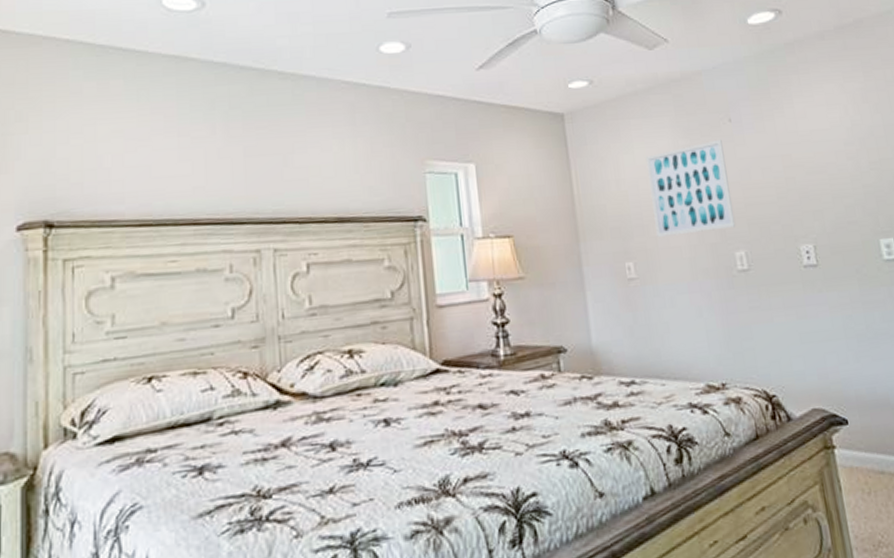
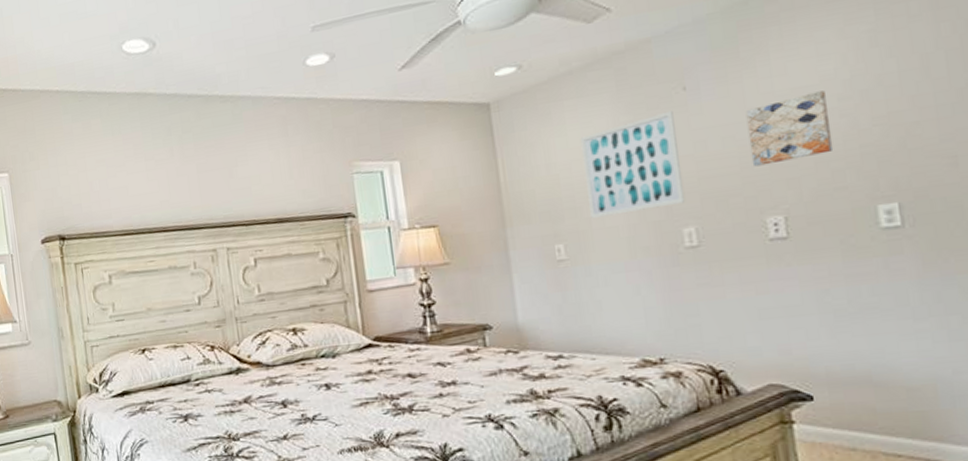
wall art: none [778,135,845,197] -> present [745,91,834,167]

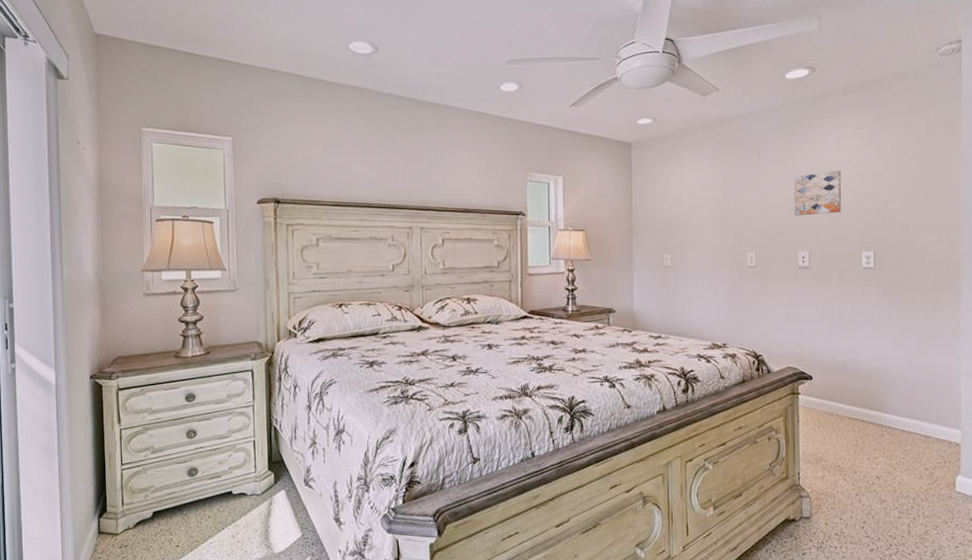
wall art: present [580,110,685,218] -> none [689,169,751,238]

